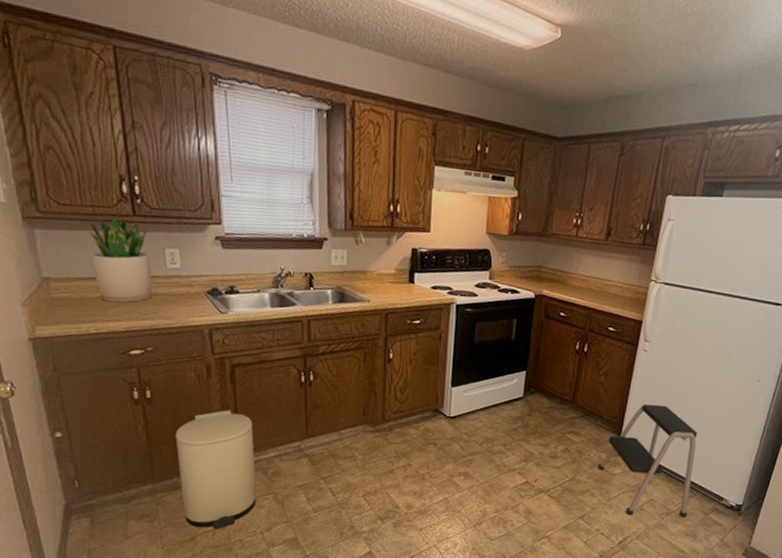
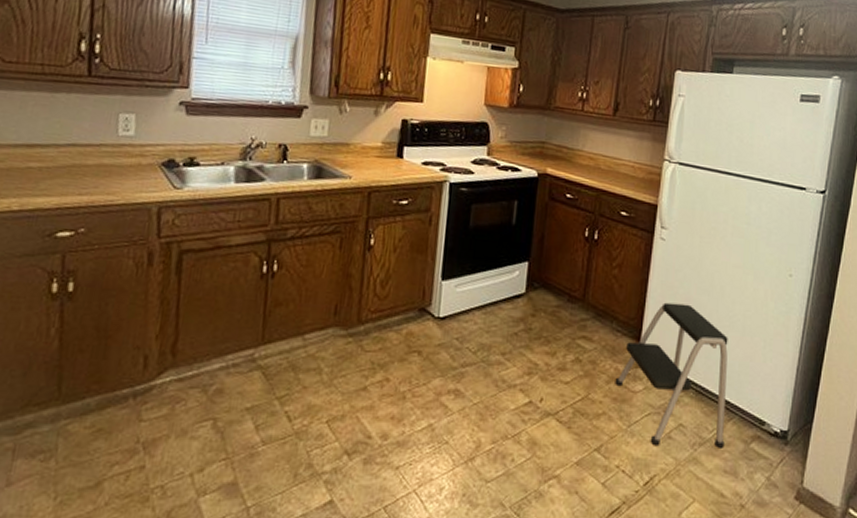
planter: present [88,215,153,303] -> none [29,75,102,175]
pedal bin: present [175,410,257,529] -> none [91,307,197,470]

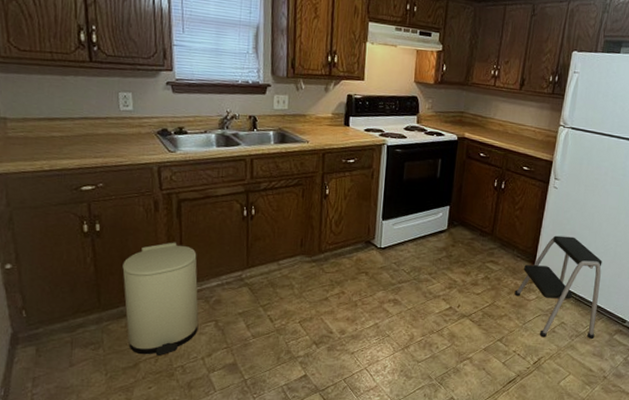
pedal bin: none [91,307,197,470] -> present [122,242,199,355]

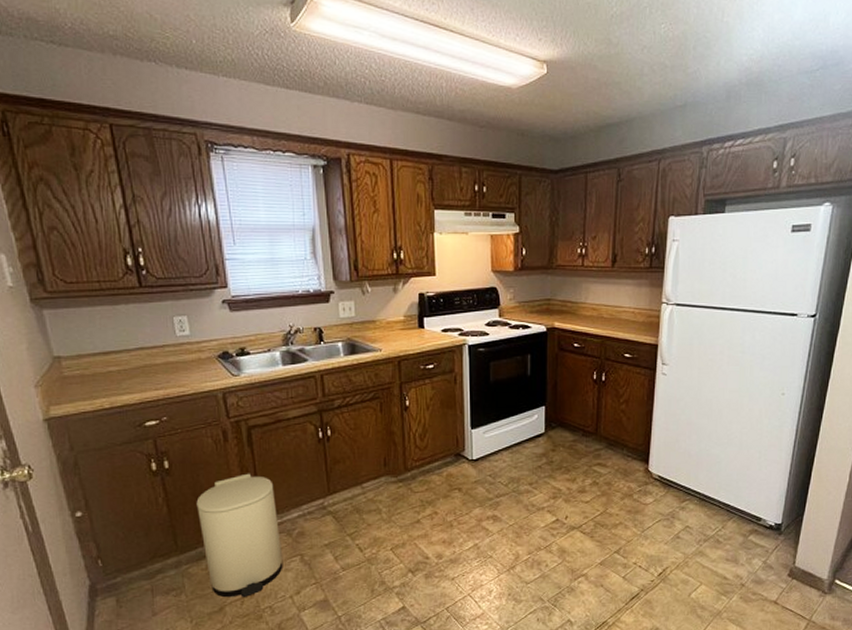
step stool: present [514,235,603,339] -> none [628,428,727,545]

